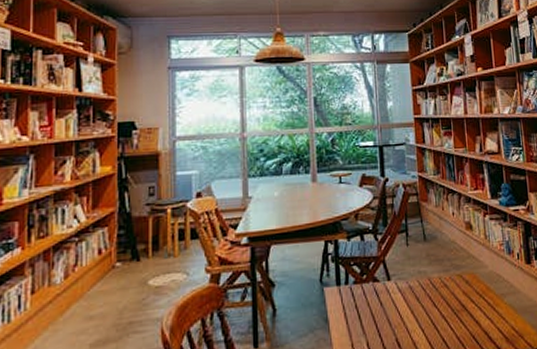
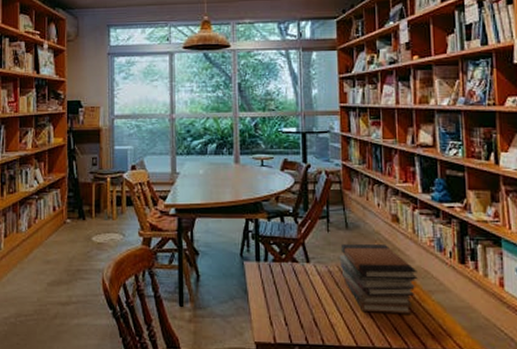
book stack: none [419,253,491,324] -> present [339,244,418,314]

